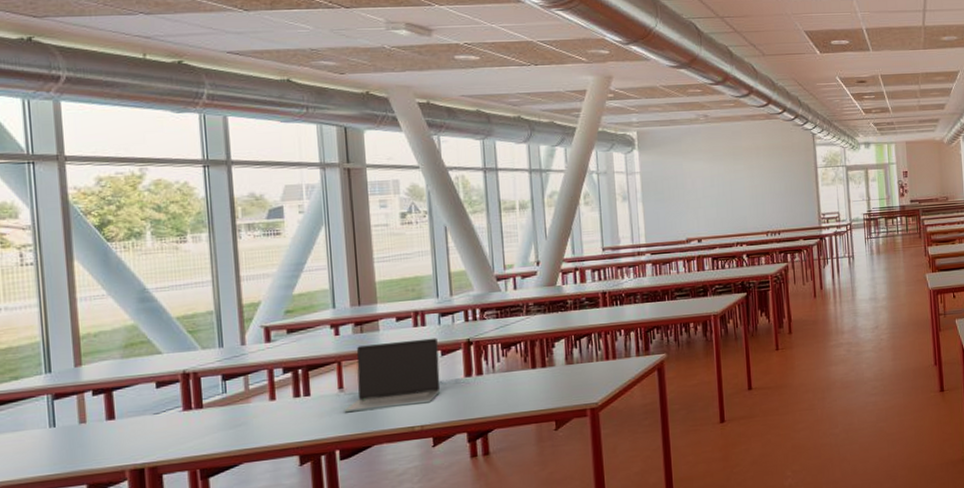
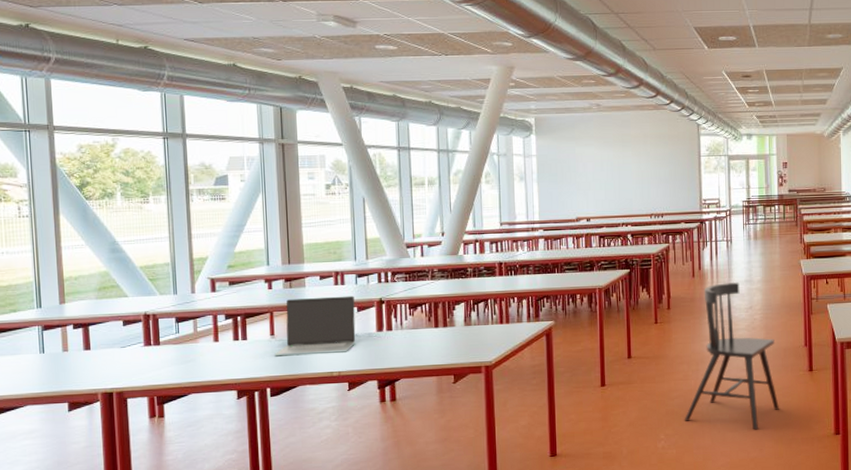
chair: none [811,300,911,459] -> present [684,281,779,430]

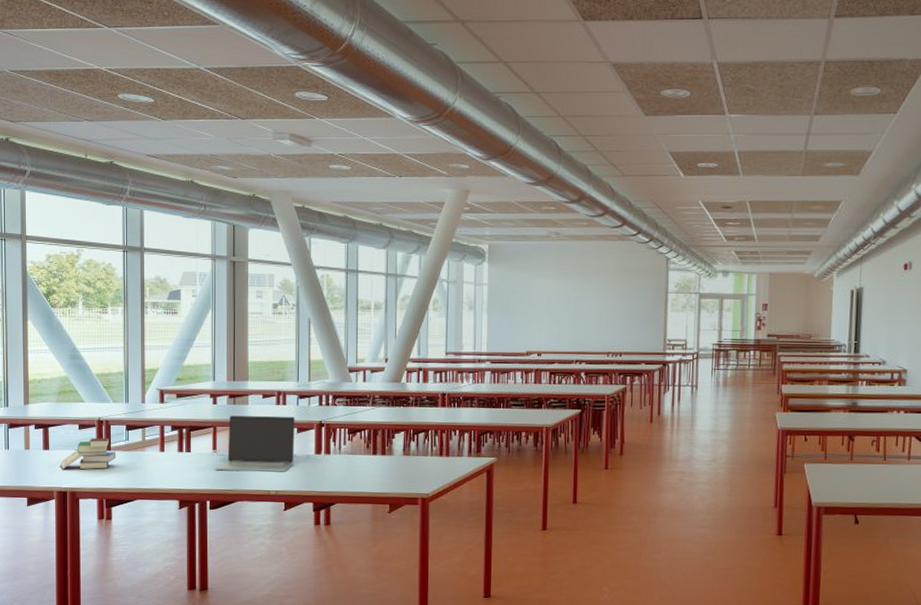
book: none [104,332,167,370] -> present [60,437,116,470]
chair: present [684,281,779,430] -> none [630,431,740,593]

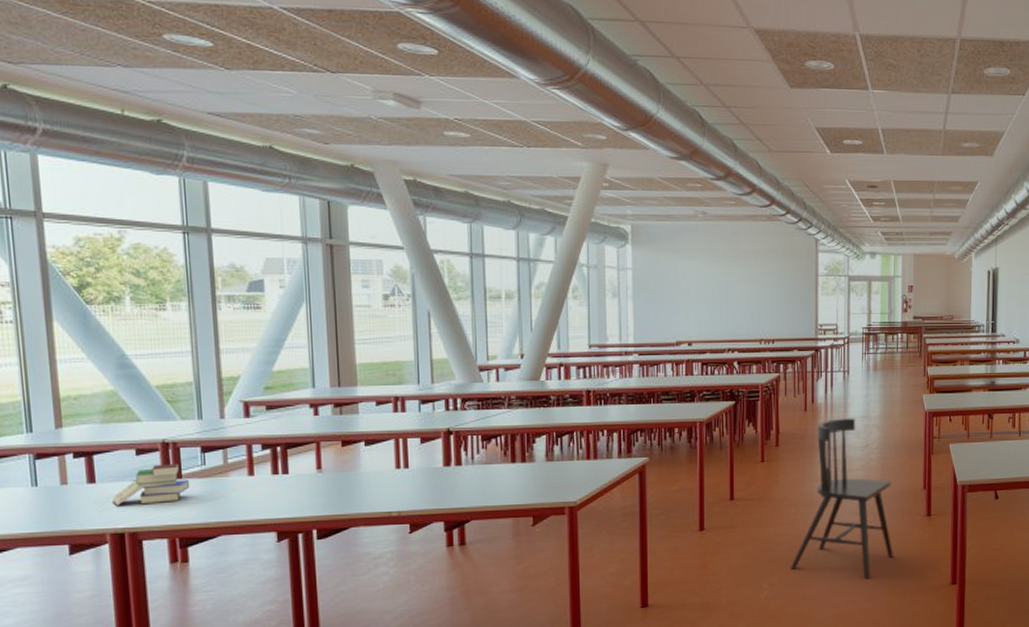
laptop: present [216,415,295,472] -> none [322,425,419,494]
chair: none [630,431,740,593] -> present [790,417,893,579]

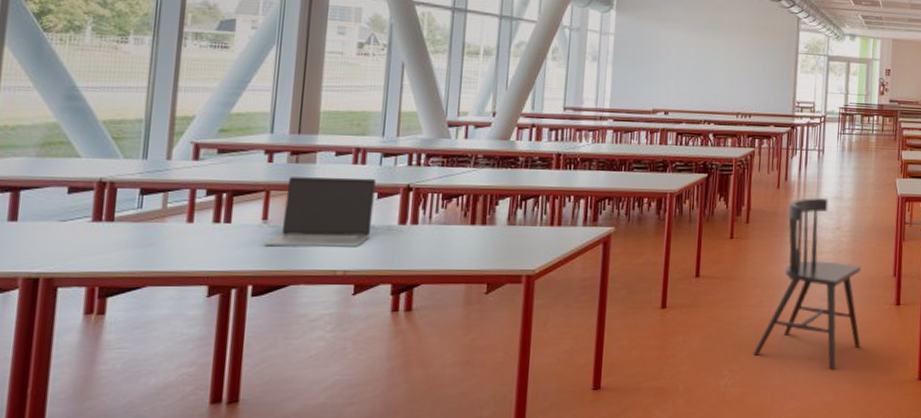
book: present [113,463,190,507] -> none [32,204,122,249]
laptop: none [322,425,419,494] -> present [264,177,376,247]

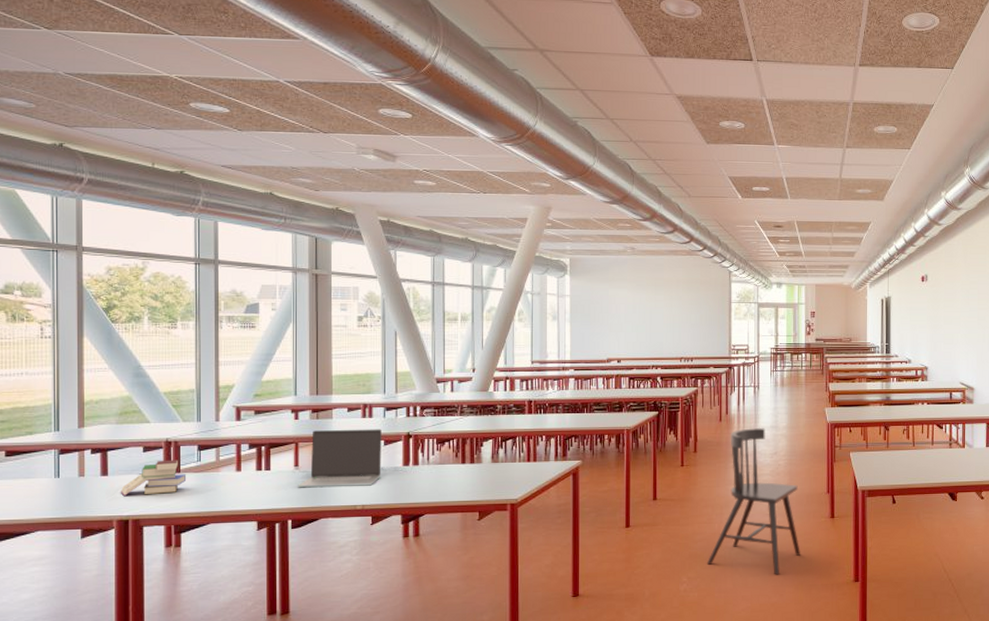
book: none [32,204,122,249] -> present [121,459,187,497]

